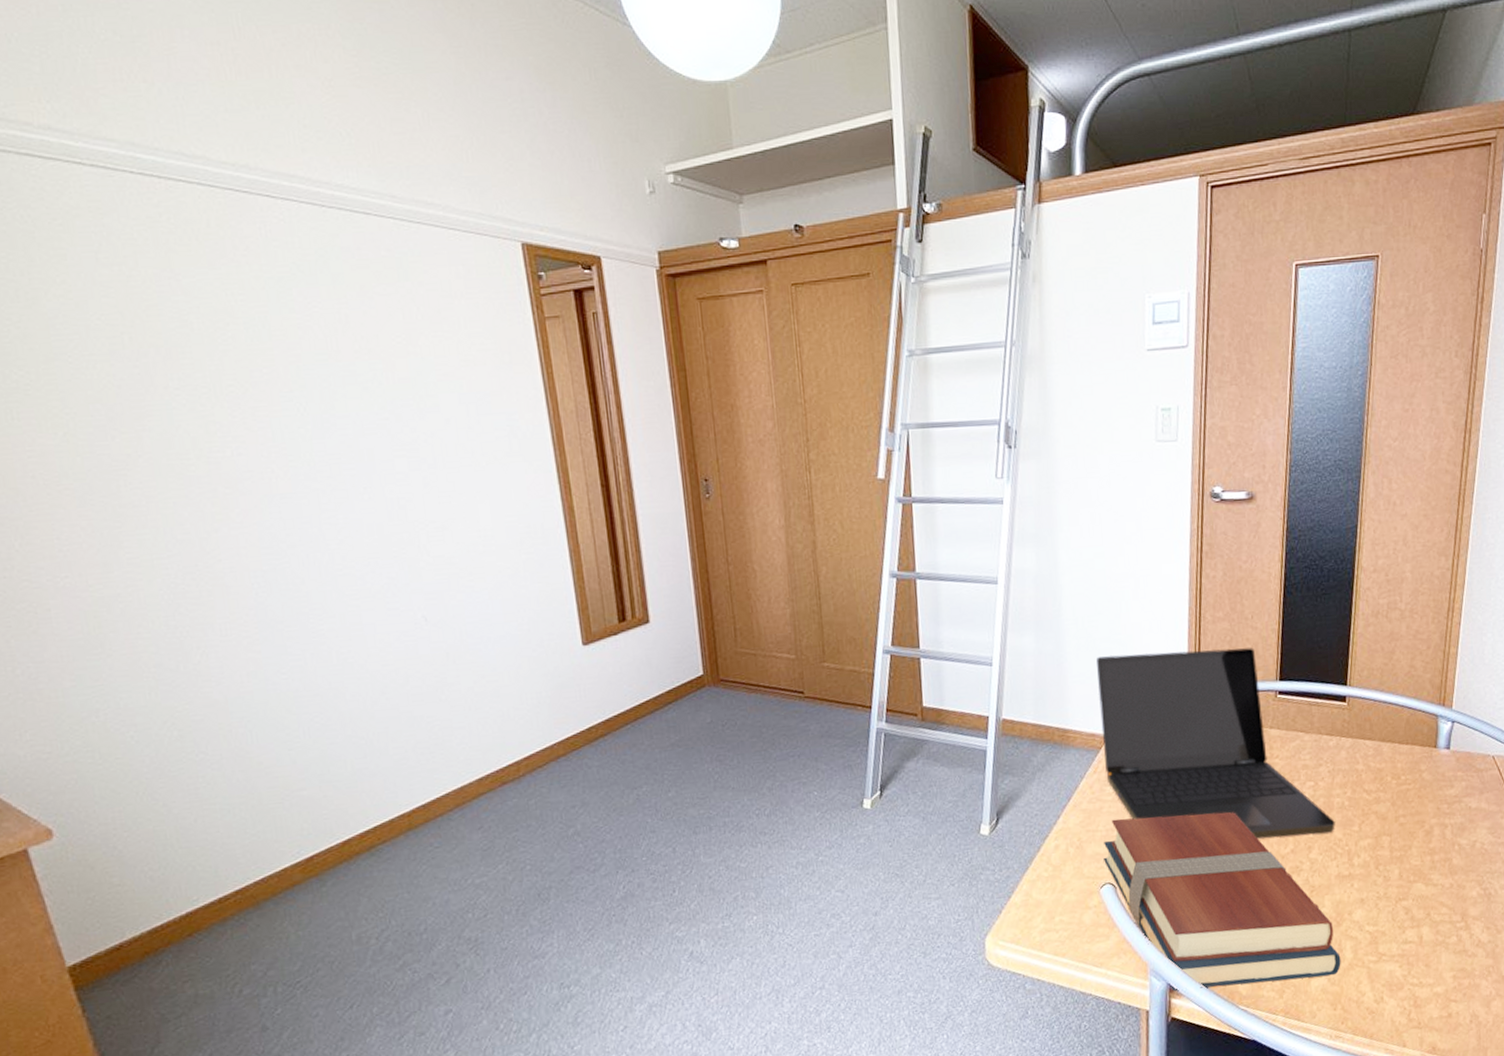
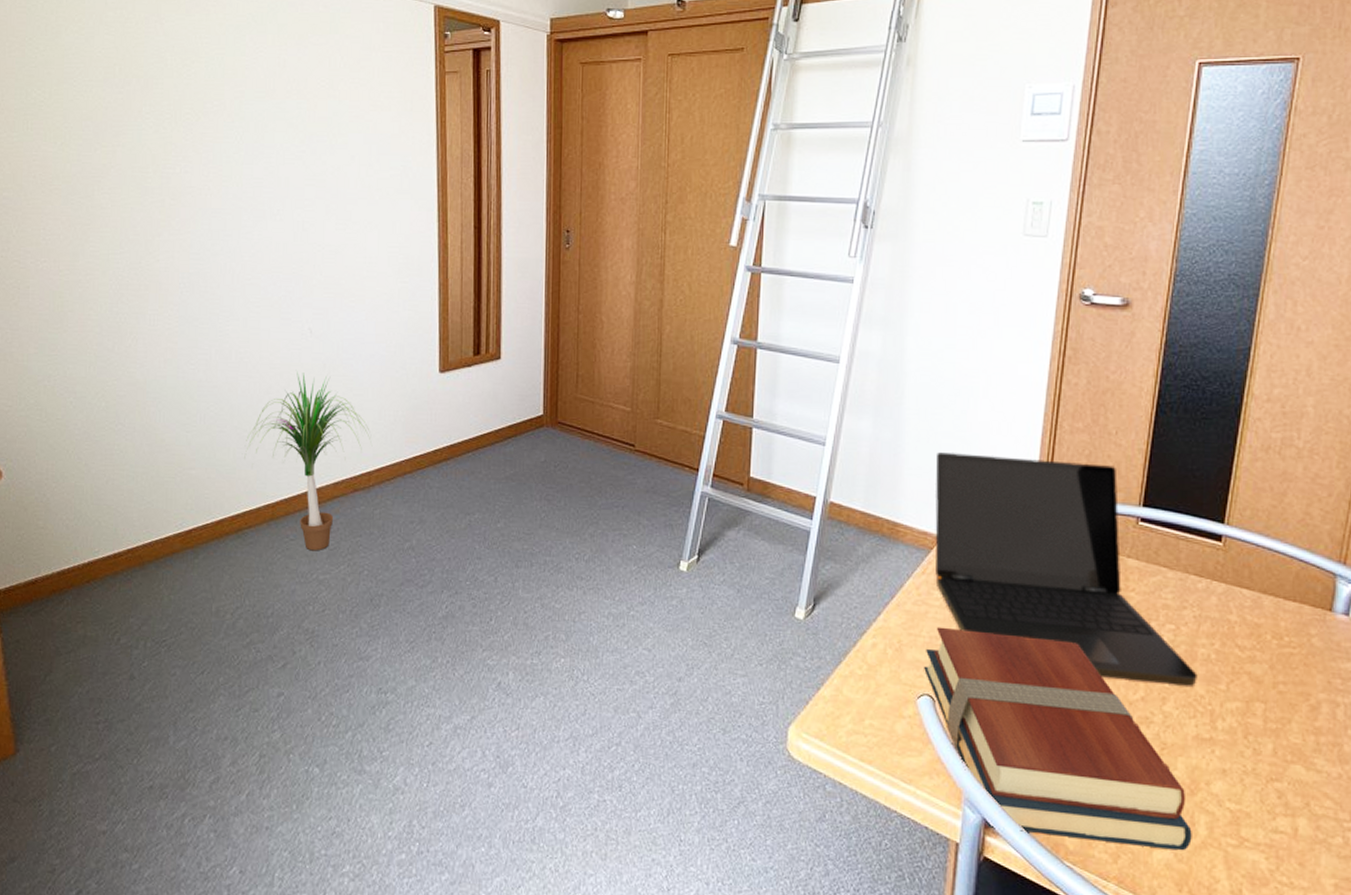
potted plant: none [364,664,515,856] -> present [244,371,372,551]

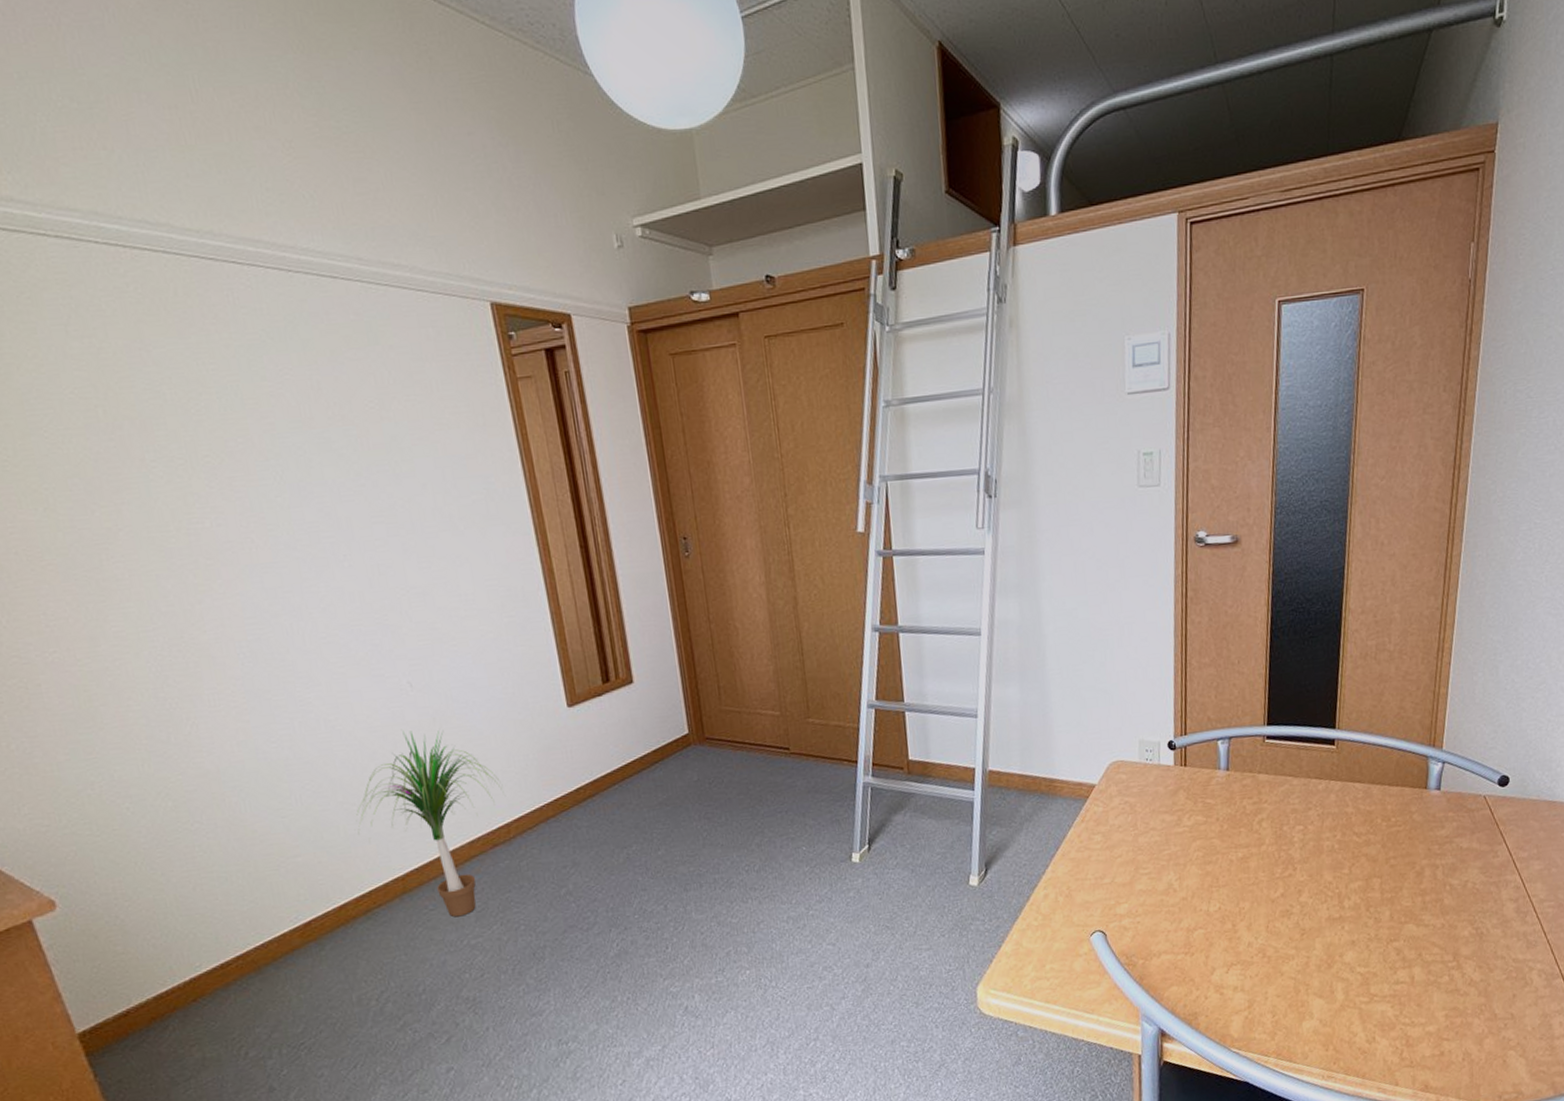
books: present [924,627,1192,851] -> none [1093,857,1333,1035]
laptop: present [935,452,1198,686] -> none [1082,693,1325,884]

